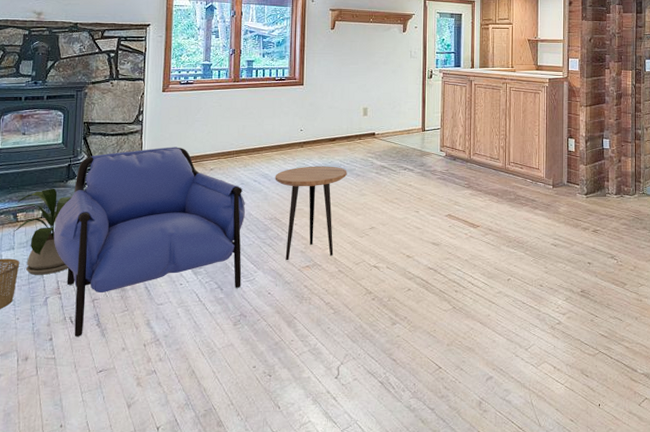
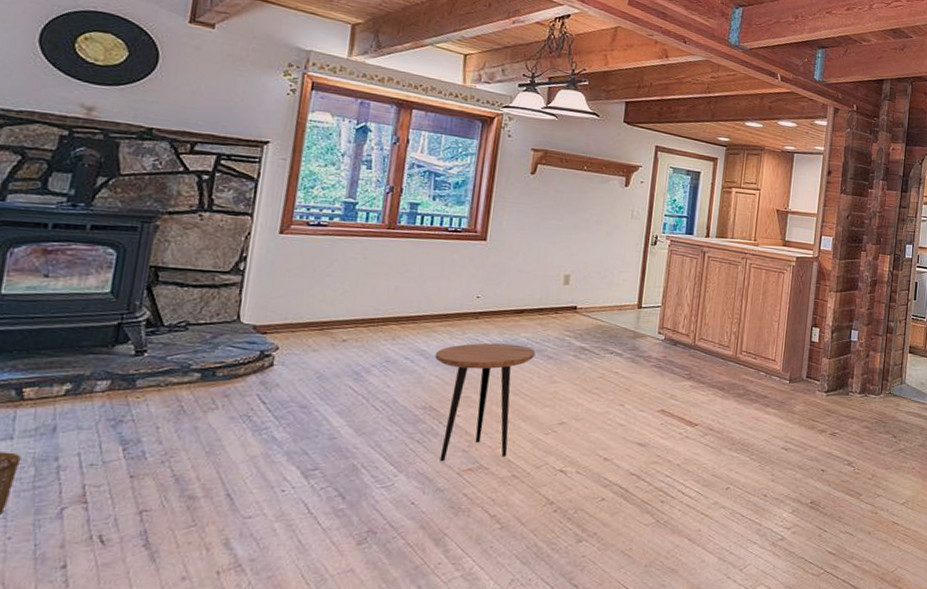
house plant: present [13,188,72,275] -> none [13,354,119,476]
armchair: present [53,147,246,337] -> none [82,307,389,562]

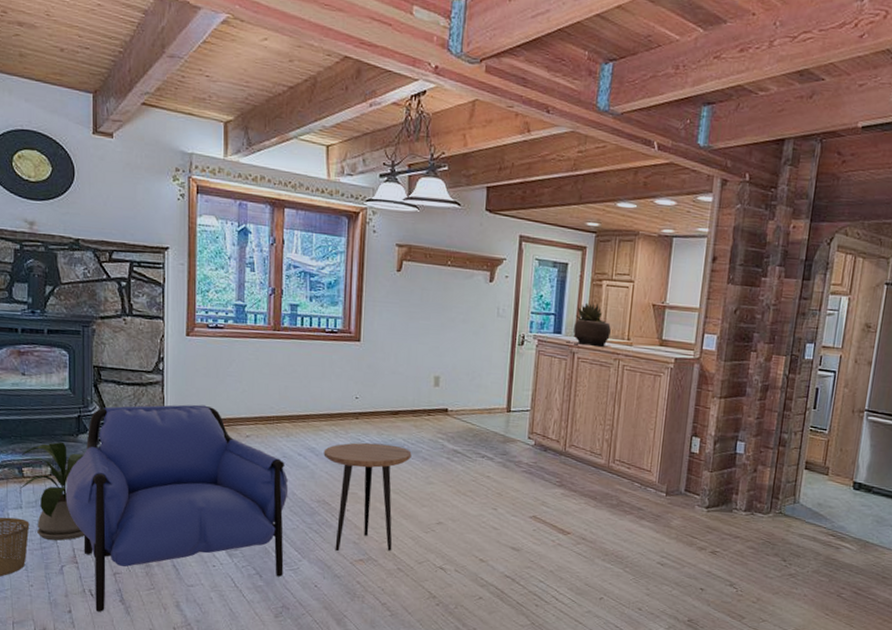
house plant: none [13,354,119,476] -> present [19,441,85,541]
armchair: none [82,307,389,562] -> present [65,404,289,612]
succulent plant: none [699,207,741,248] -> present [567,302,613,348]

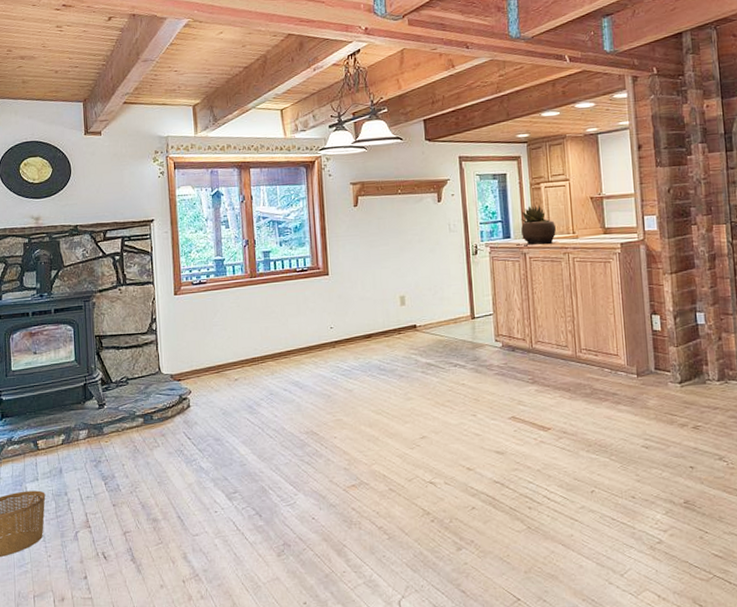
house plant: present [19,441,85,541] -> none [35,410,95,508]
armchair: present [65,404,289,612] -> none [76,356,281,574]
side table: present [323,442,412,552] -> none [307,367,389,480]

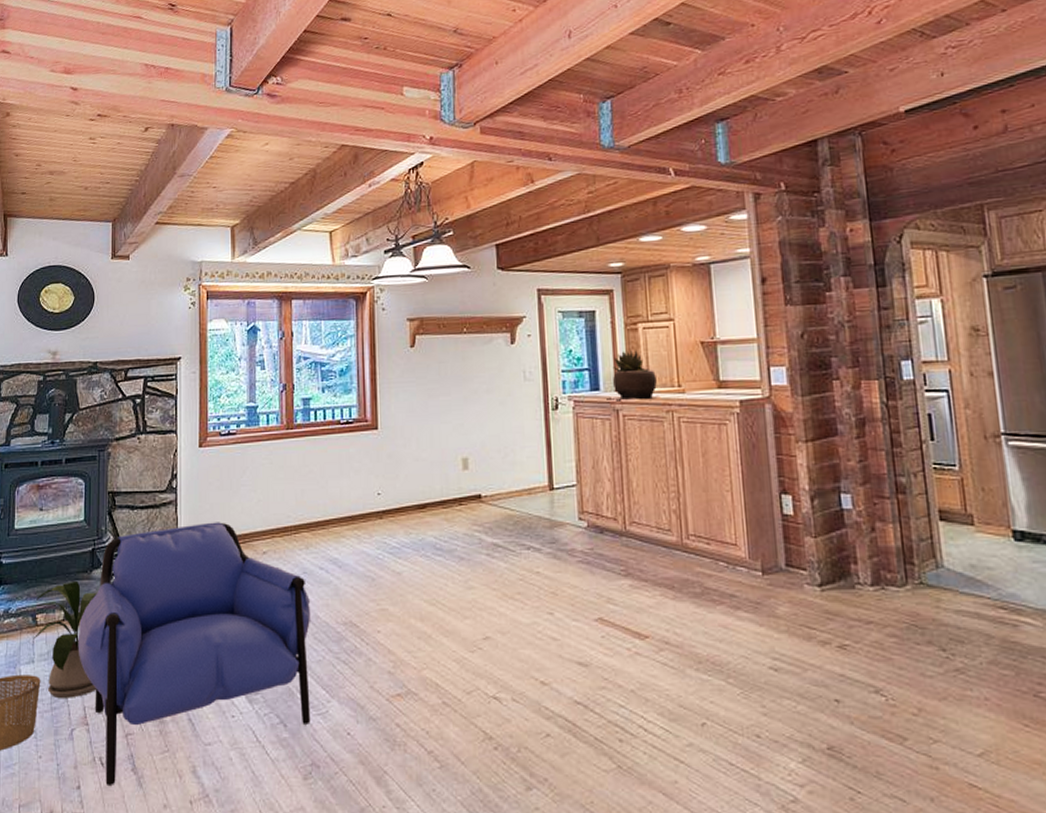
house plant: none [35,410,95,508] -> present [32,580,97,698]
armchair: none [76,356,281,574] -> present [78,522,311,785]

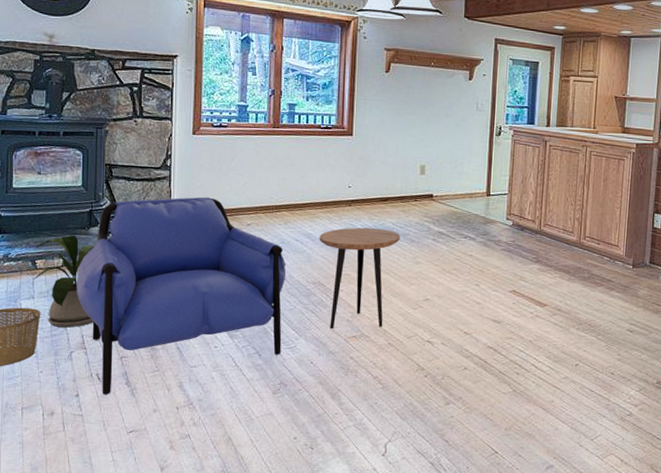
side table: none [347,545,446,686] -> present [319,227,401,330]
succulent plant: present [608,350,662,401] -> none [540,96,581,136]

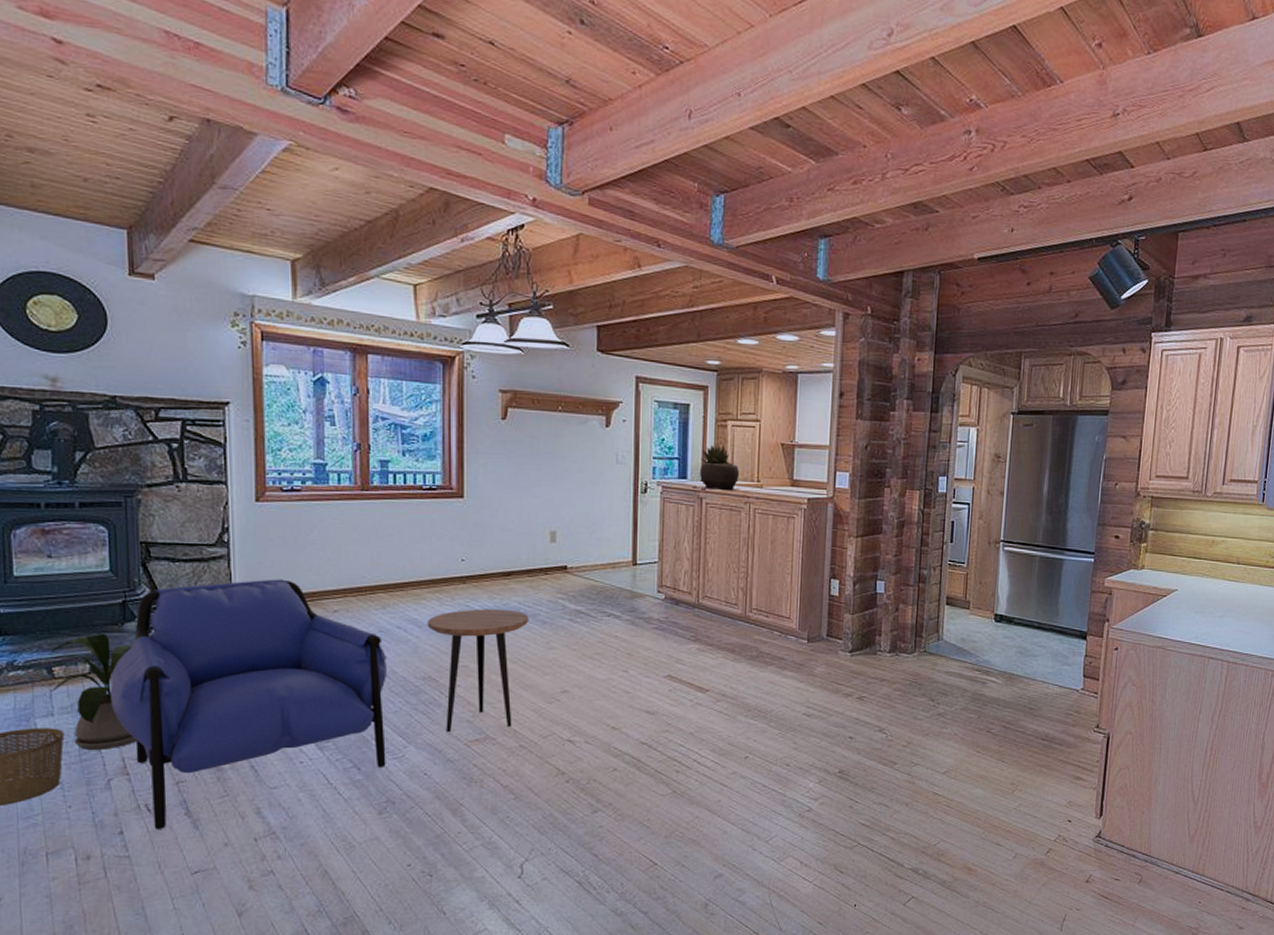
succulent plant: none [540,96,581,136] -> present [694,444,743,492]

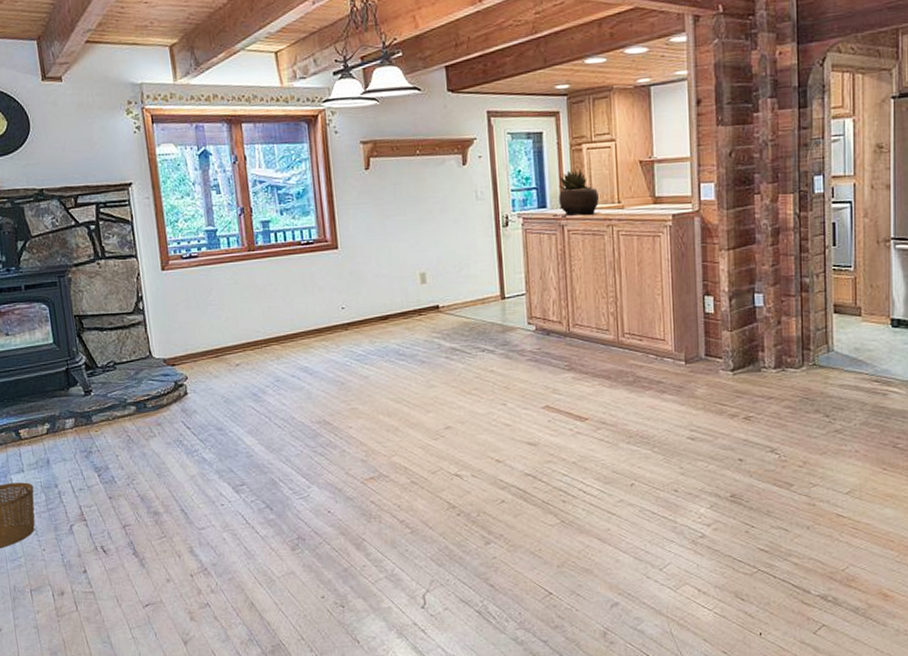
house plant: present [49,633,137,750] -> none [16,397,89,500]
armchair: present [110,579,388,829] -> none [63,339,294,568]
side table: present [427,609,529,733] -> none [317,352,409,473]

